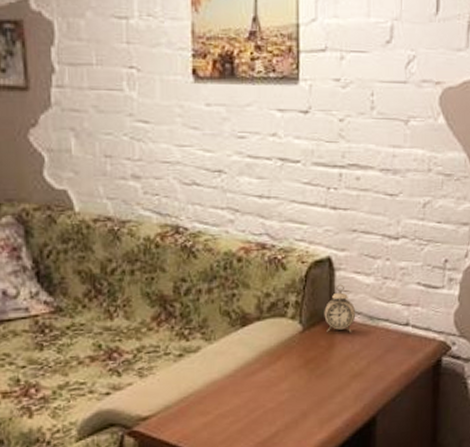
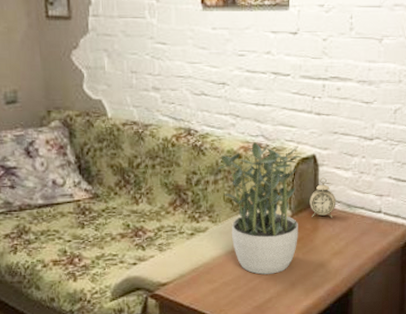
potted plant: none [212,242,315,403] -> present [217,142,302,275]

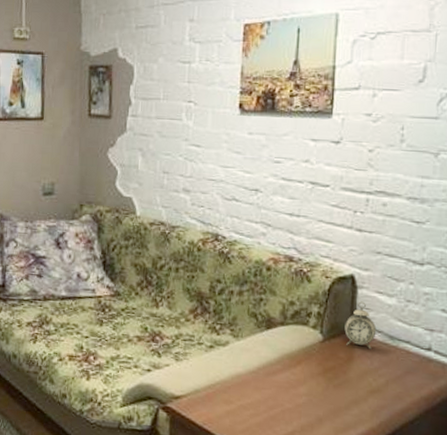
potted plant: present [217,142,302,275] -> none [243,254,338,405]

